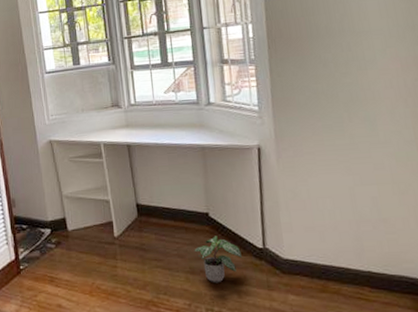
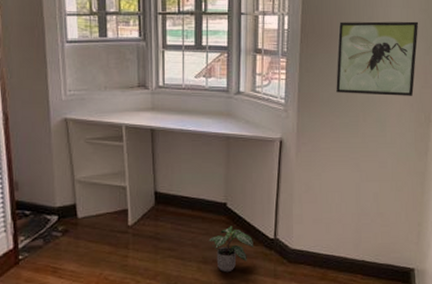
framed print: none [308,11,406,95] -> present [336,21,419,96]

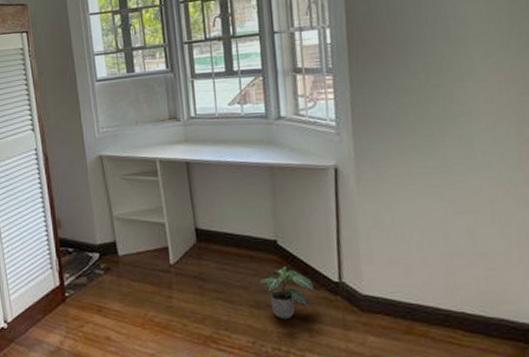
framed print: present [336,21,419,96] -> none [395,15,510,110]

